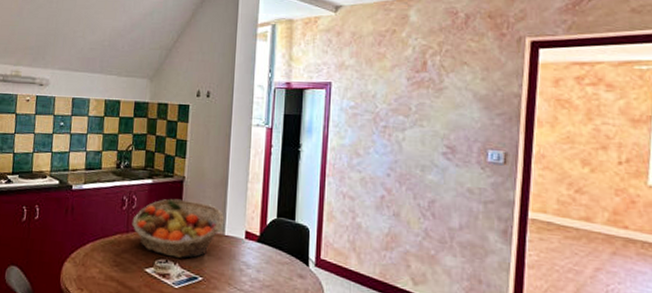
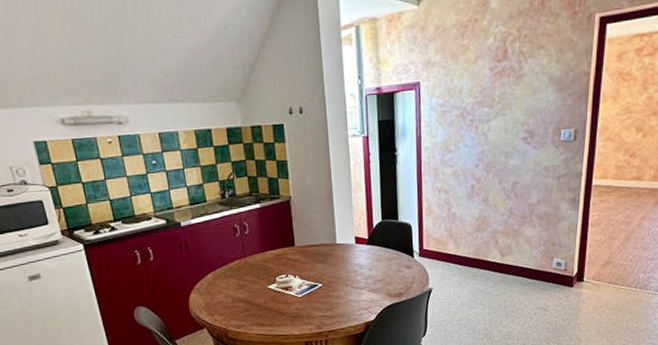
fruit basket: present [131,198,225,259] -> none [247,218,335,272]

